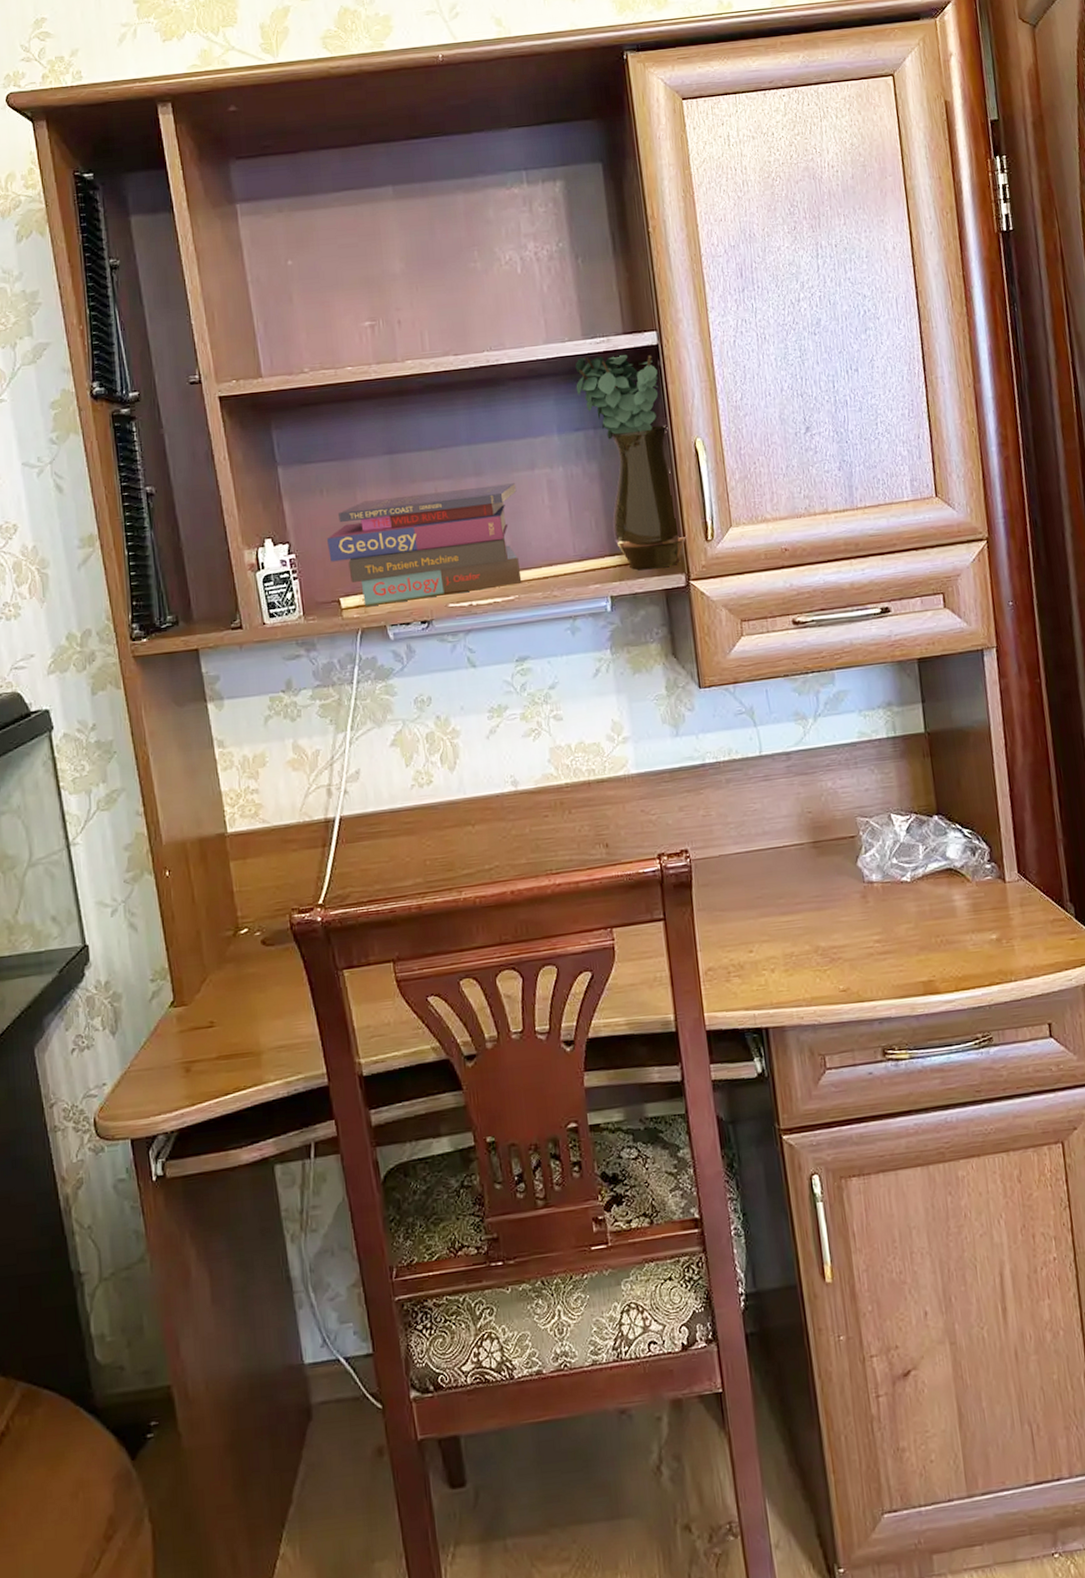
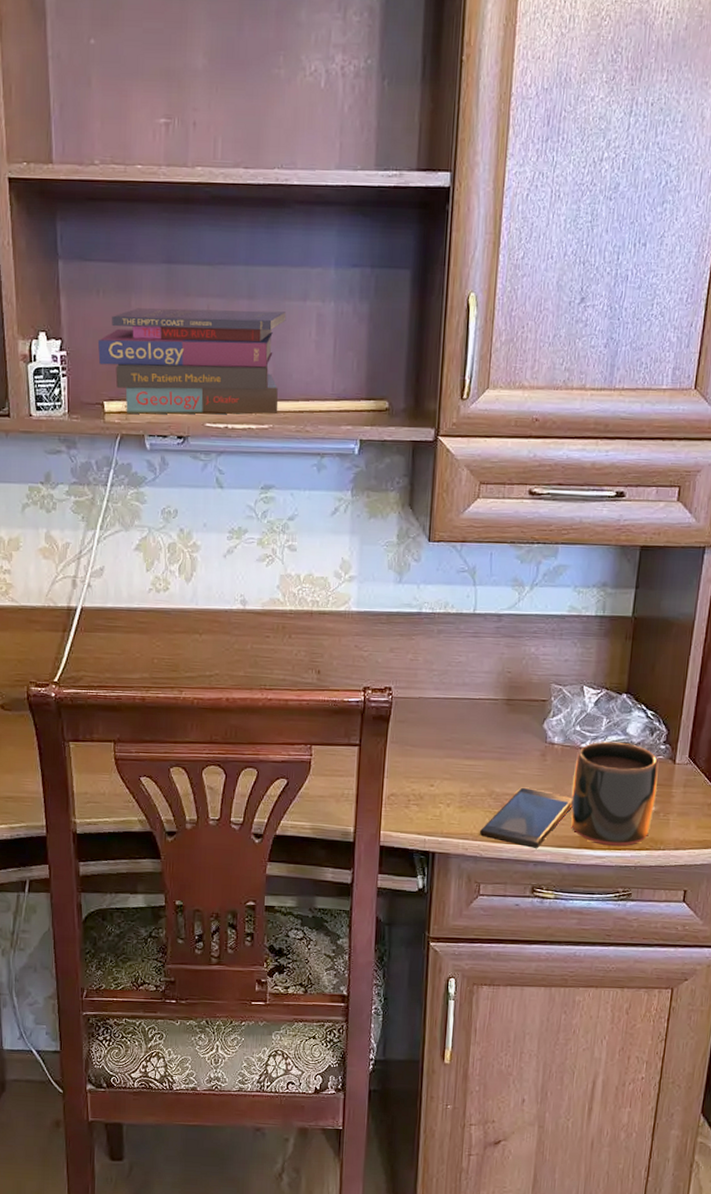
vase: present [575,355,687,570] -> none [360,189,444,420]
smartphone: none [812,936,907,1004] -> present [479,787,573,848]
mug: none [900,868,995,987] -> present [571,741,658,847]

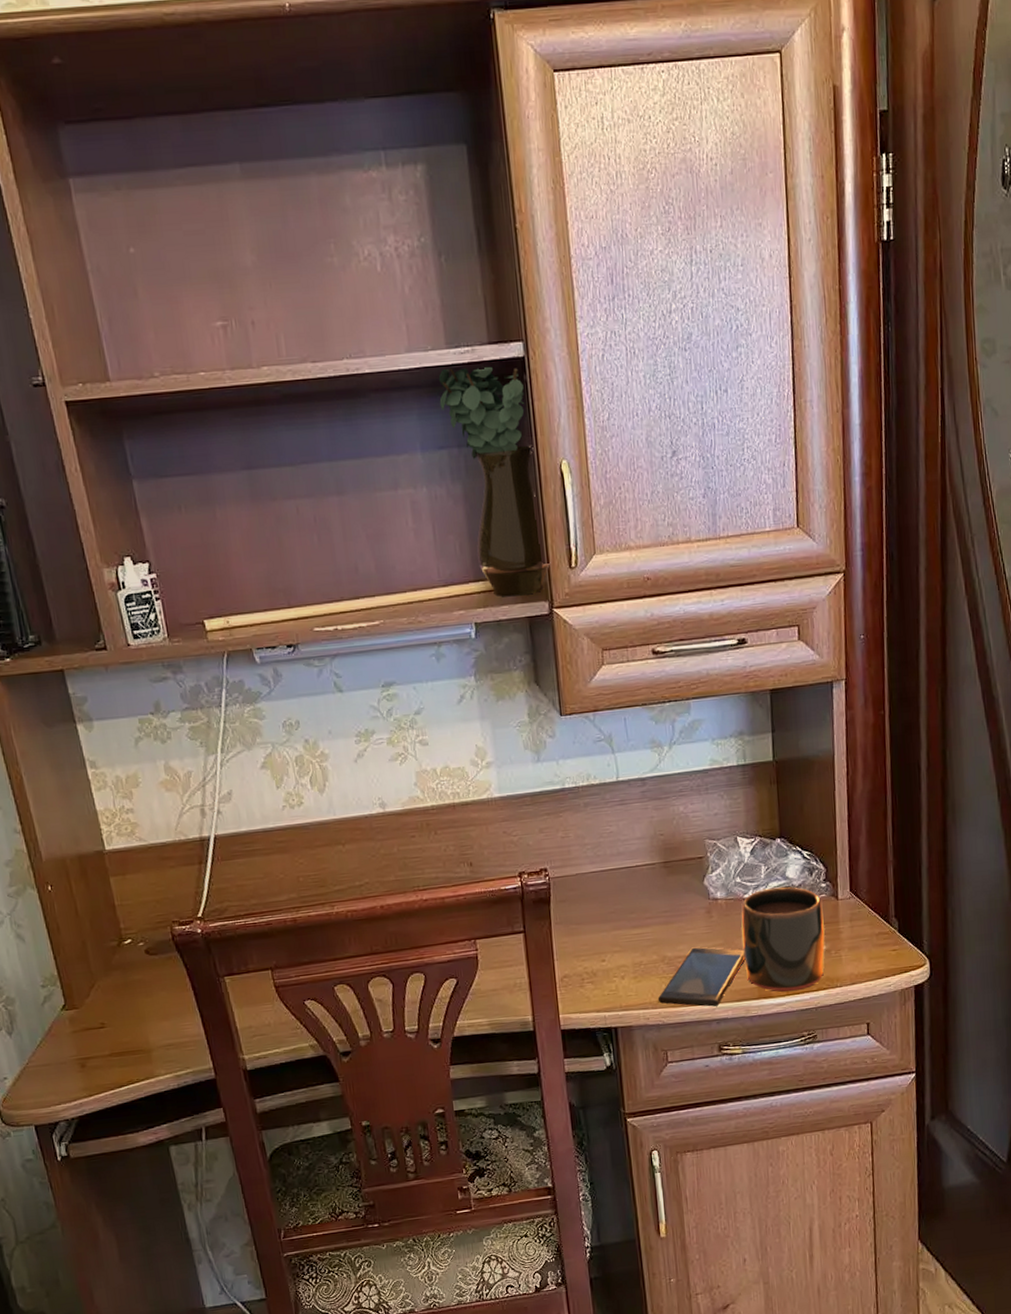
books: present [98,308,287,414] -> none [188,503,387,629]
vase: none [360,189,444,420] -> present [438,367,551,597]

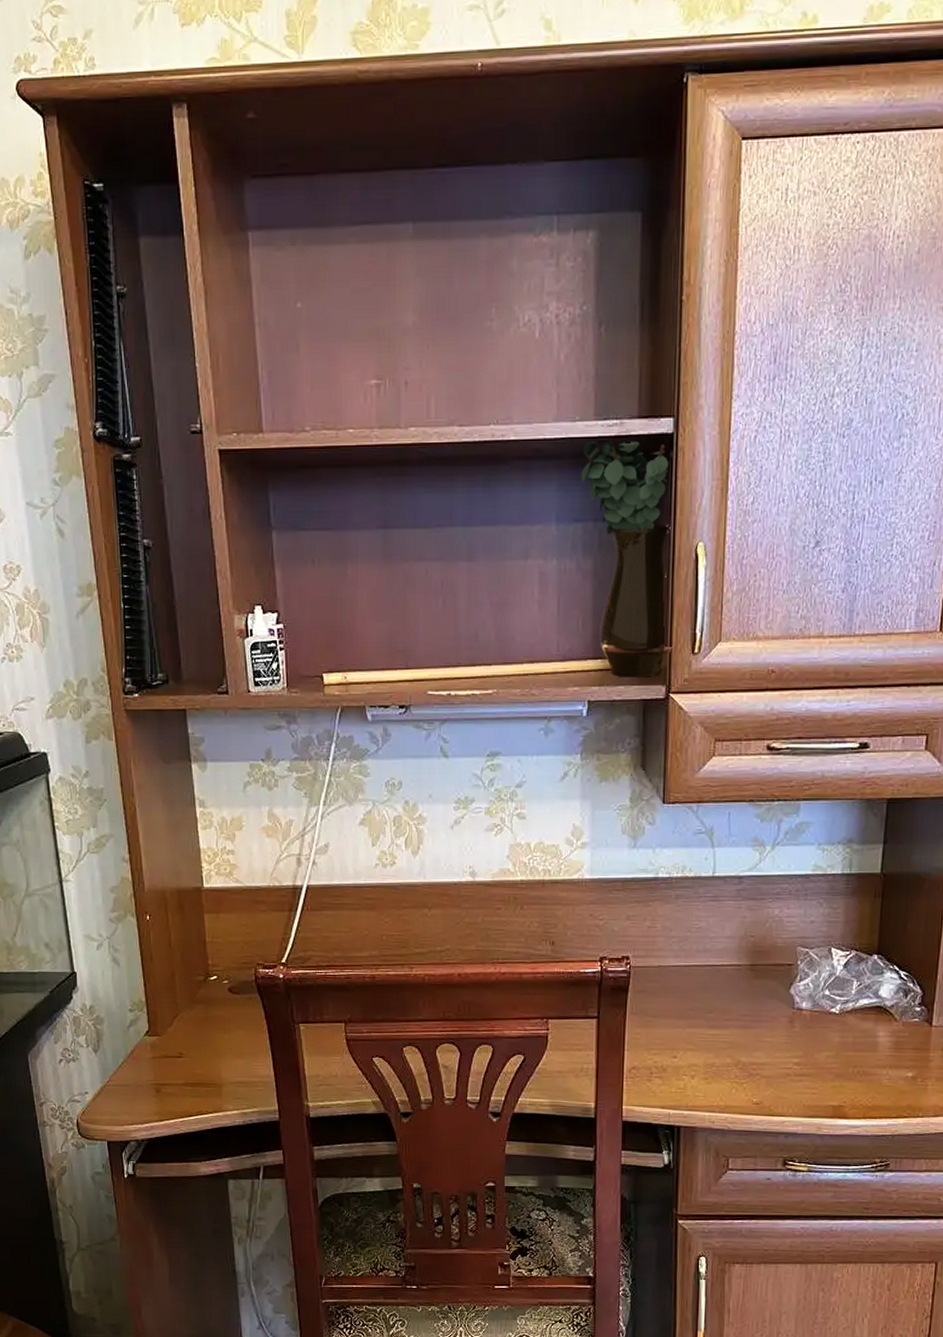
smartphone: present [657,947,745,1007] -> none [726,1056,824,1119]
mug: present [741,887,825,992] -> none [822,1005,914,1115]

